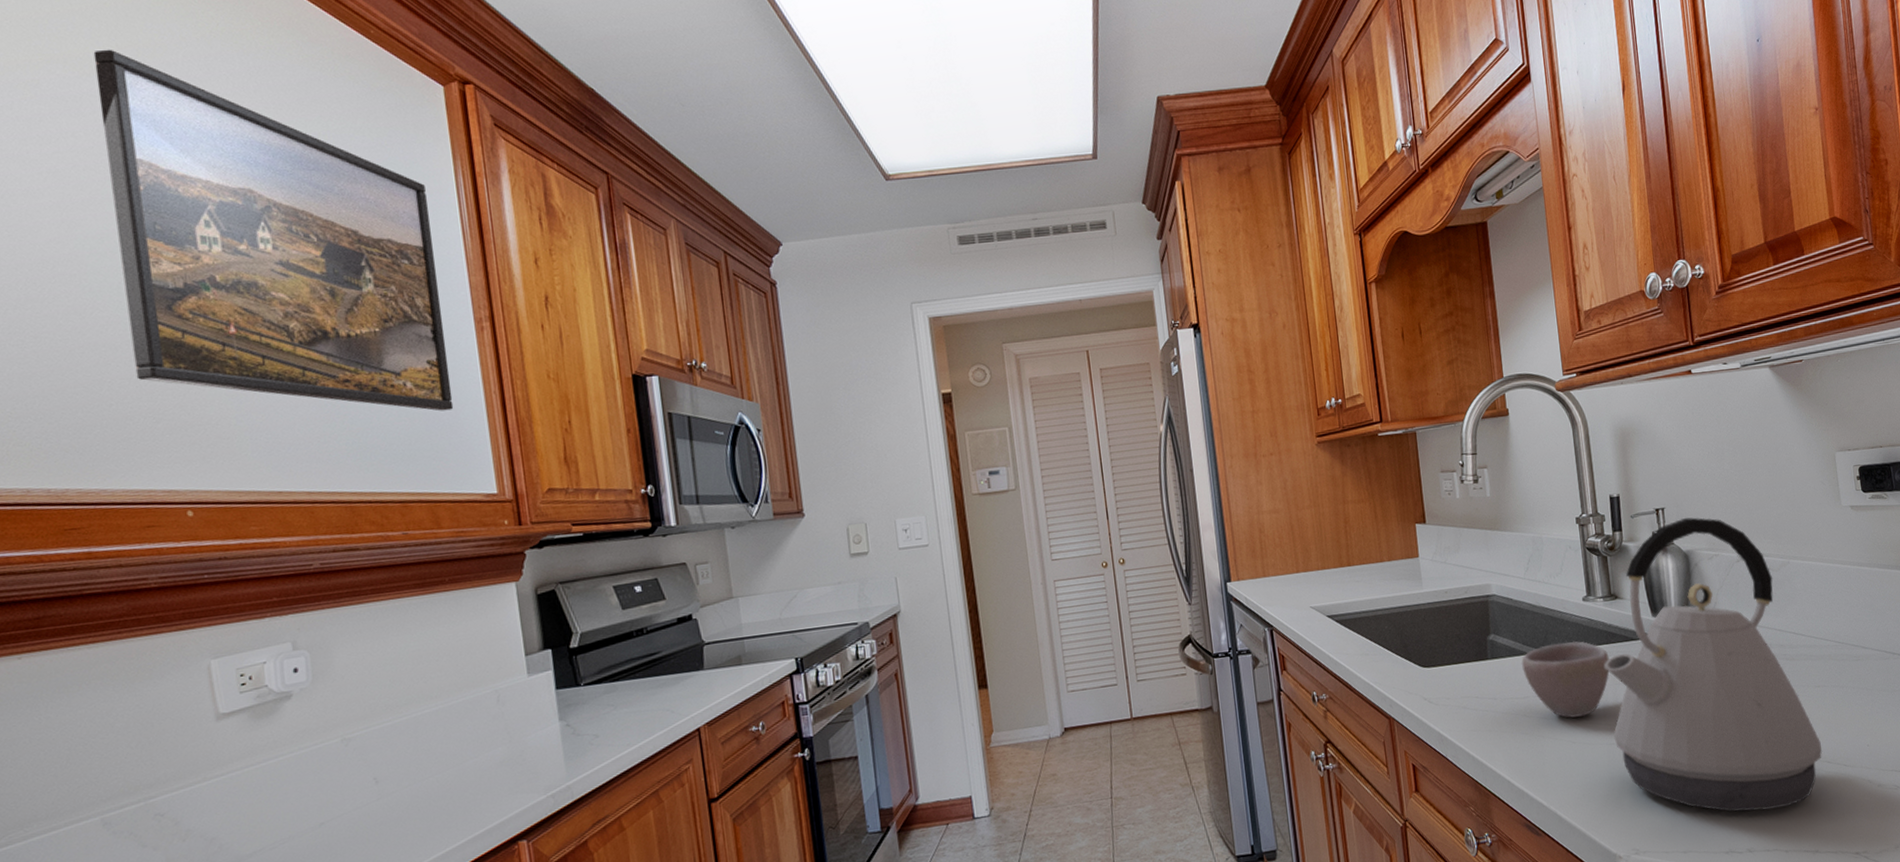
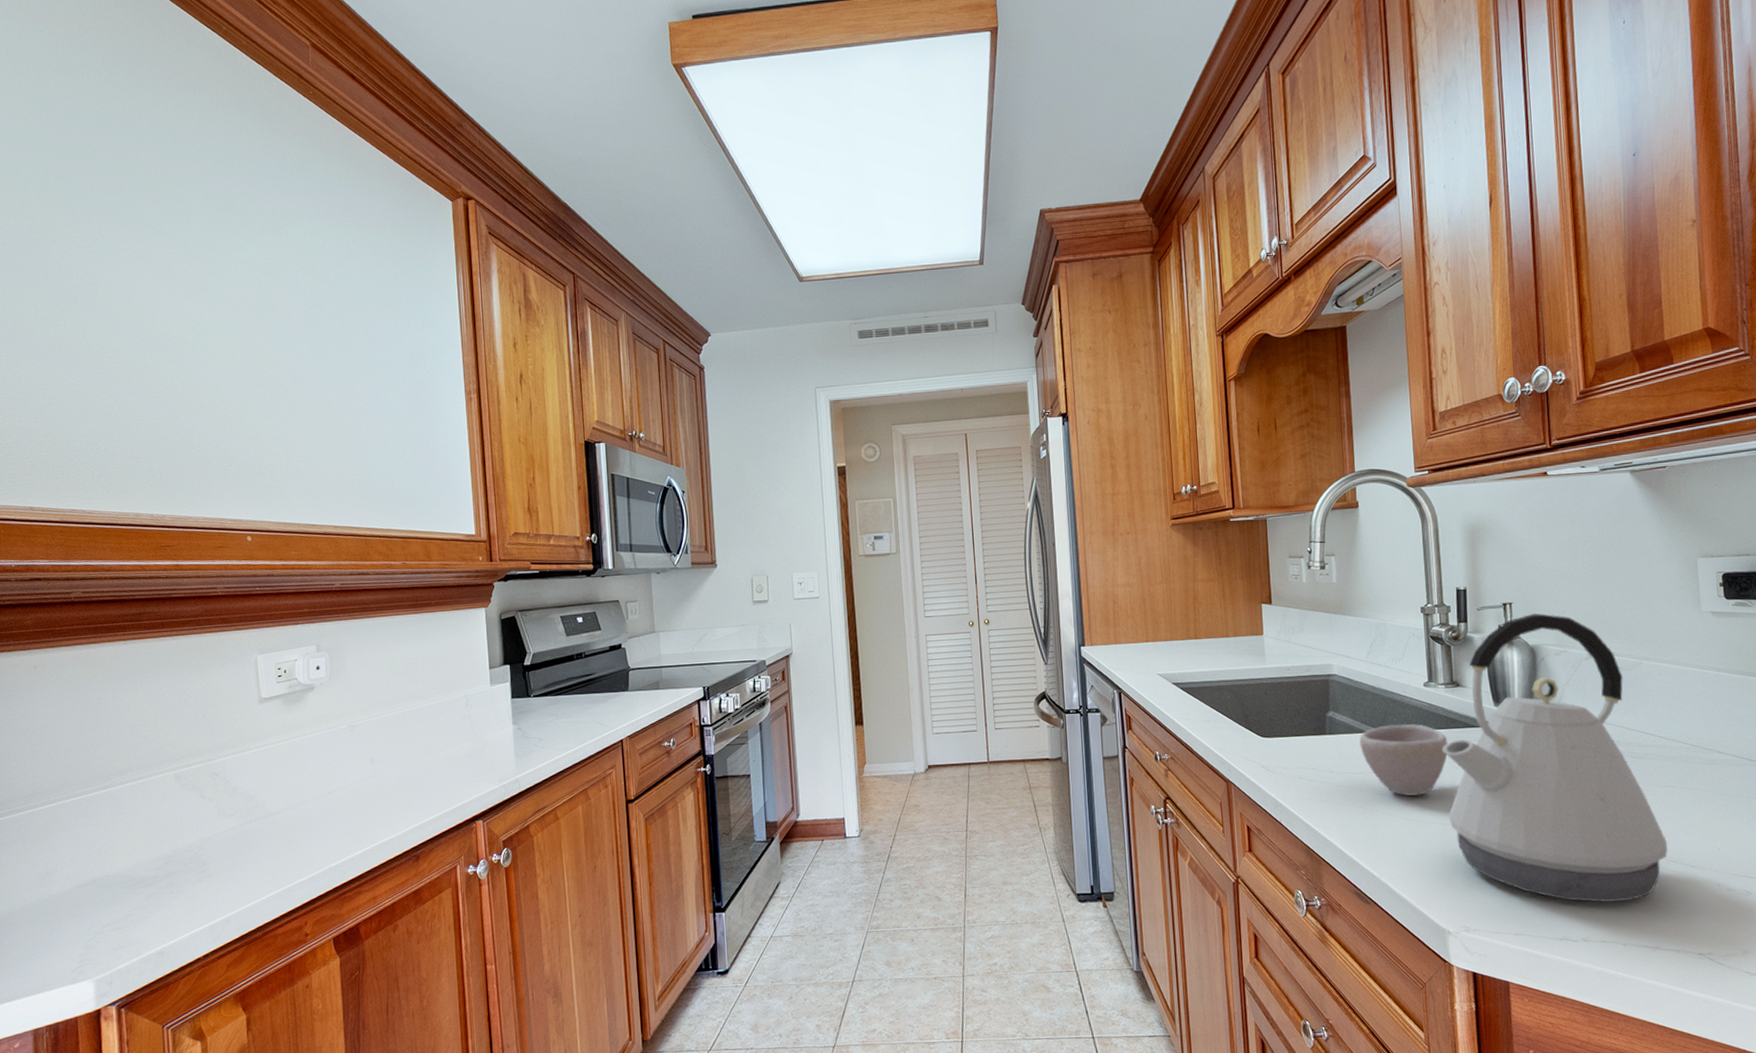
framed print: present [93,49,454,411] -> none [201,173,446,466]

